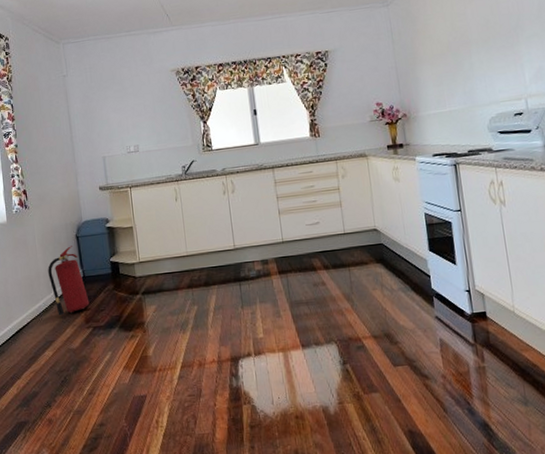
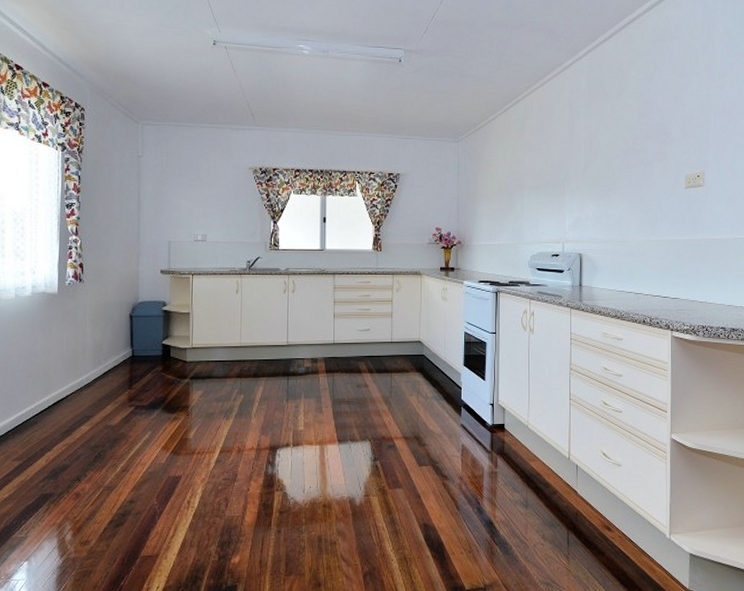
fire extinguisher: present [48,246,90,316] -> none [95,324,135,392]

